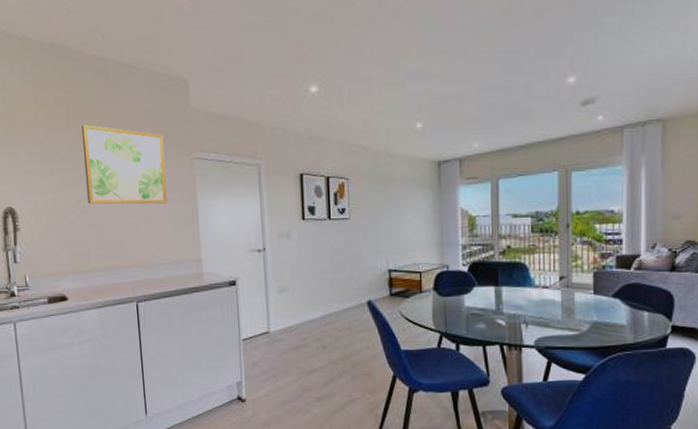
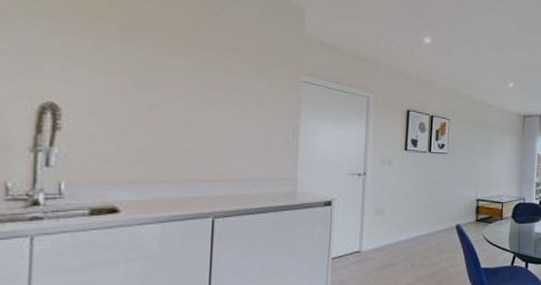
wall art: present [82,124,167,205] -> none [165,28,270,121]

